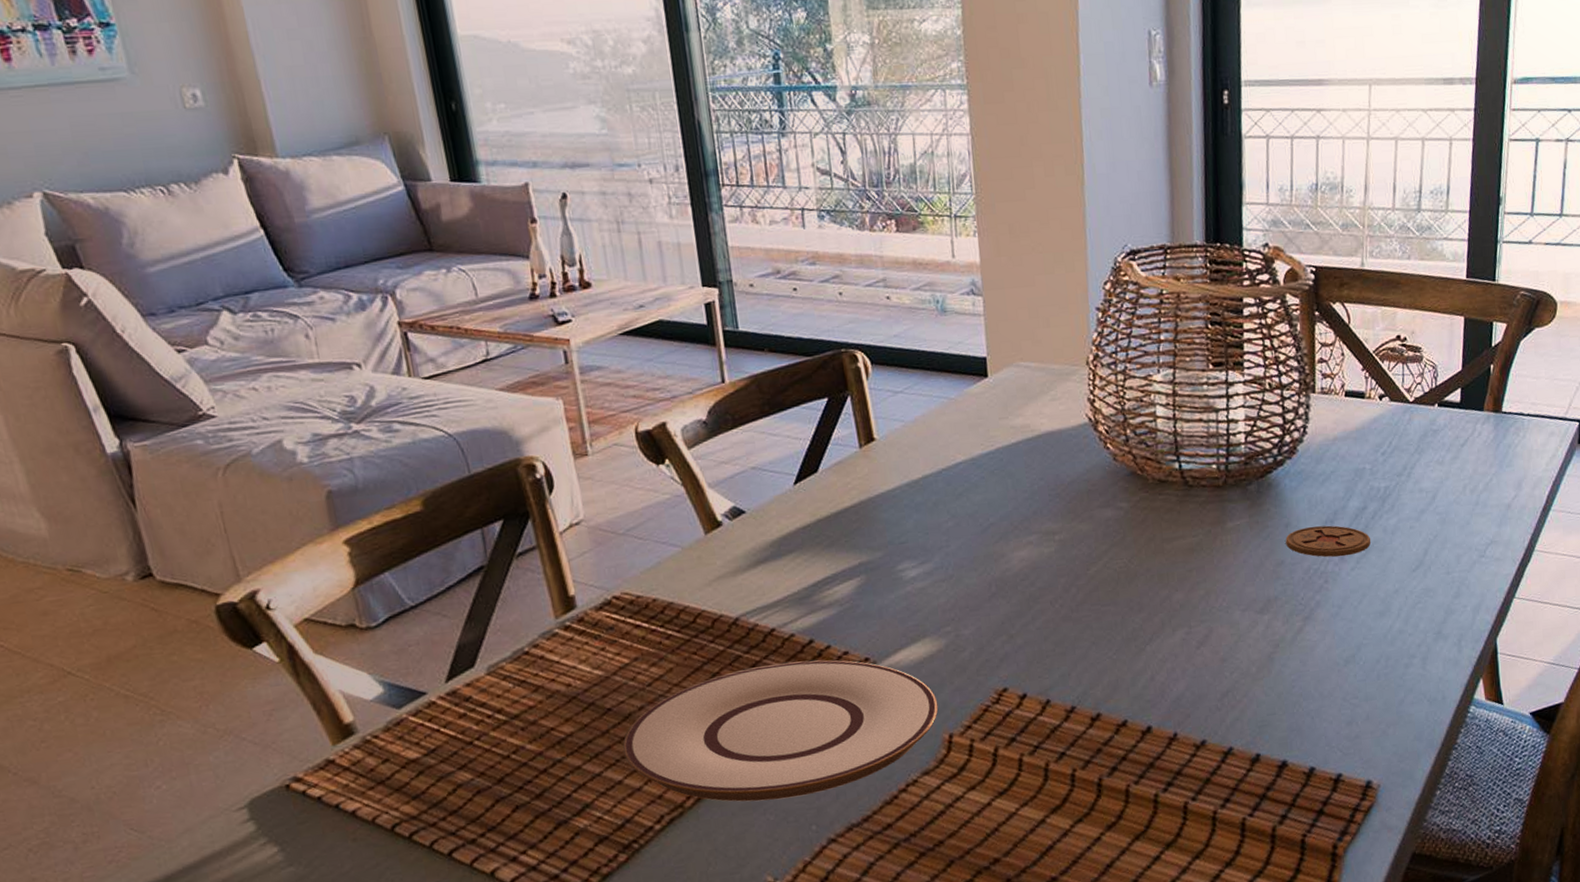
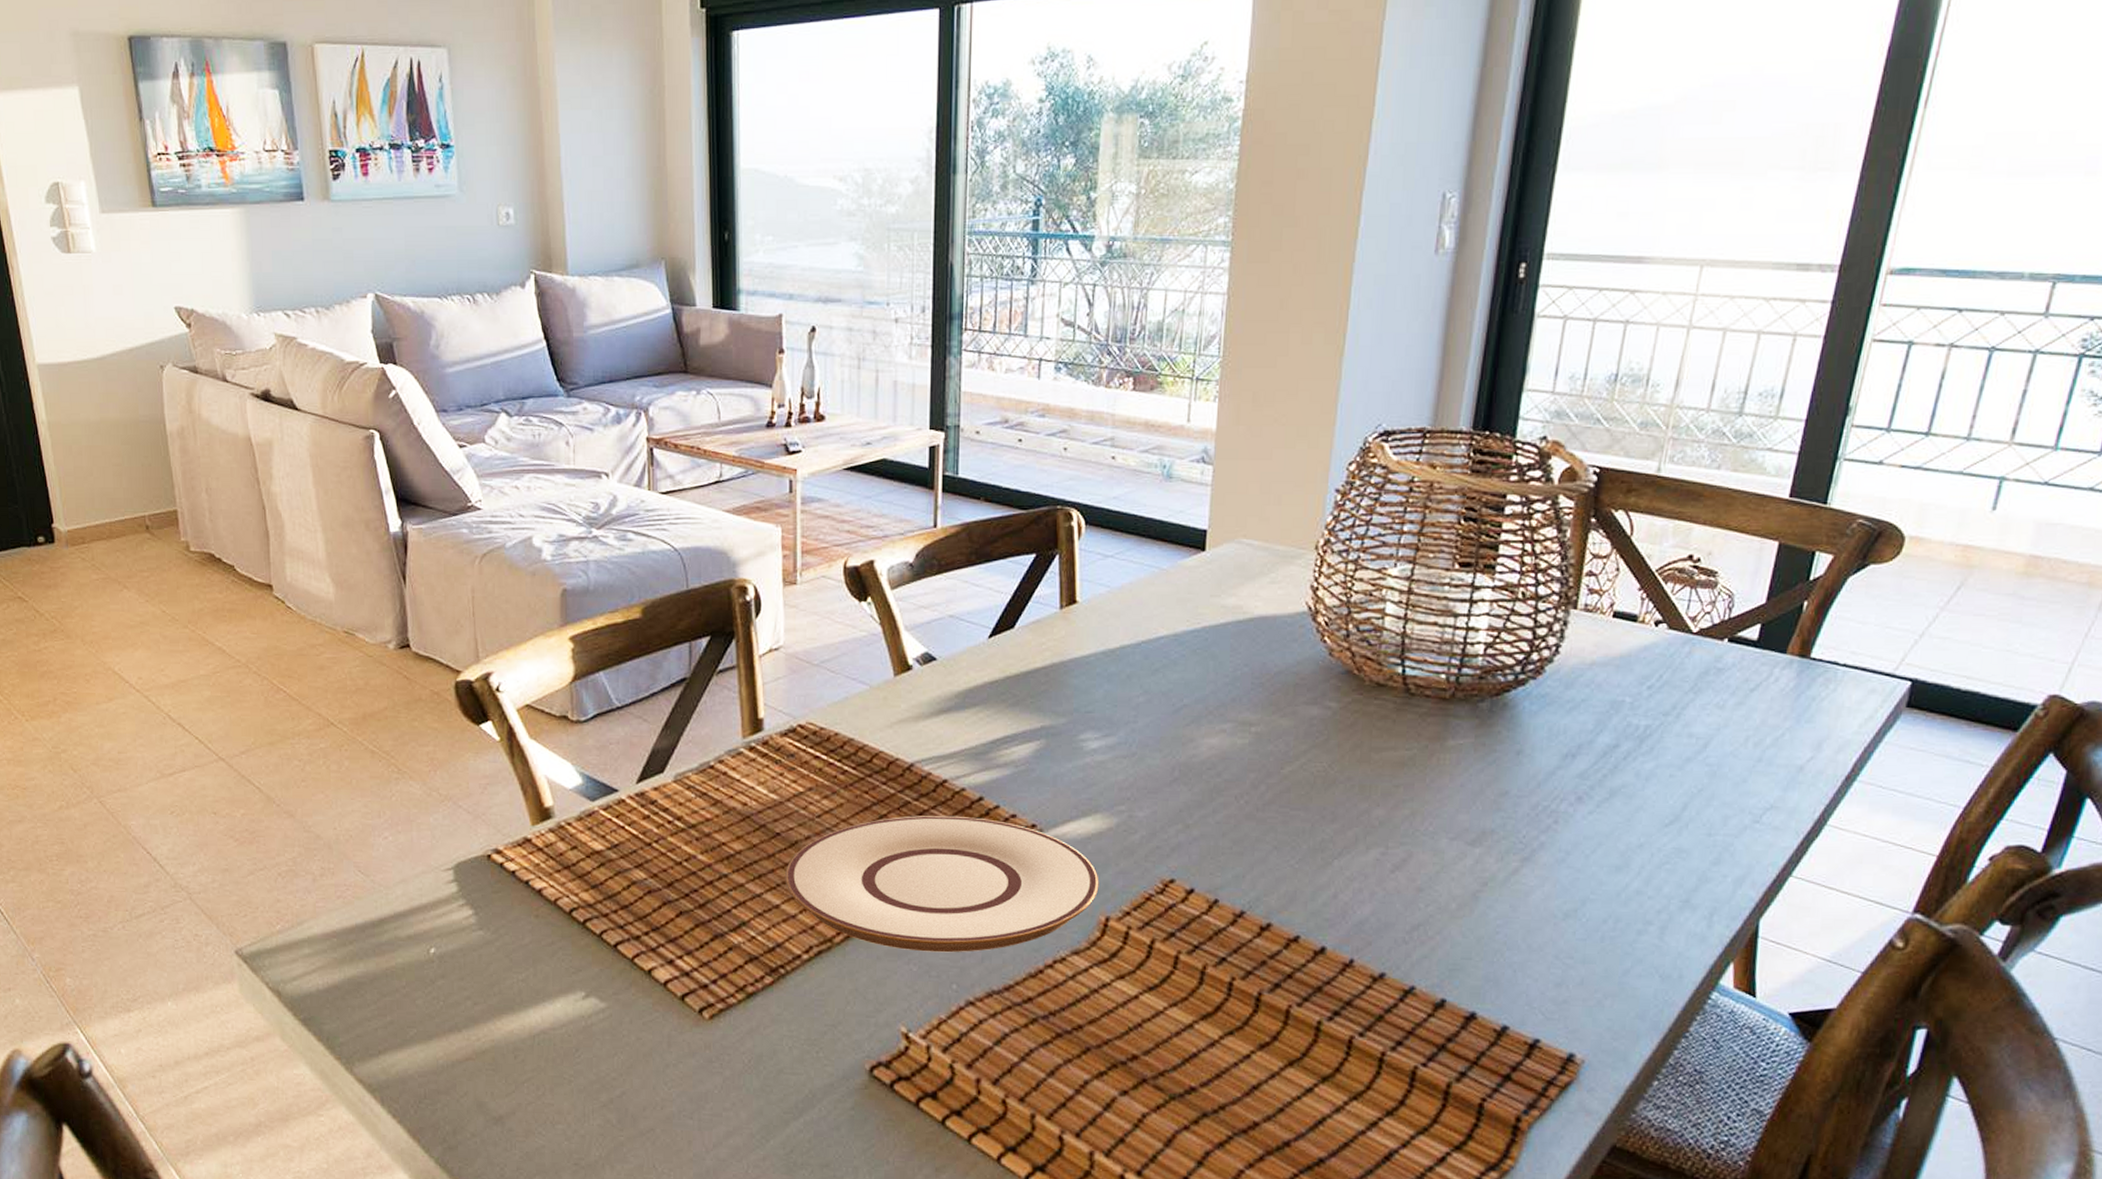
coaster: present [1285,525,1371,557] -> none [1514,757,1619,797]

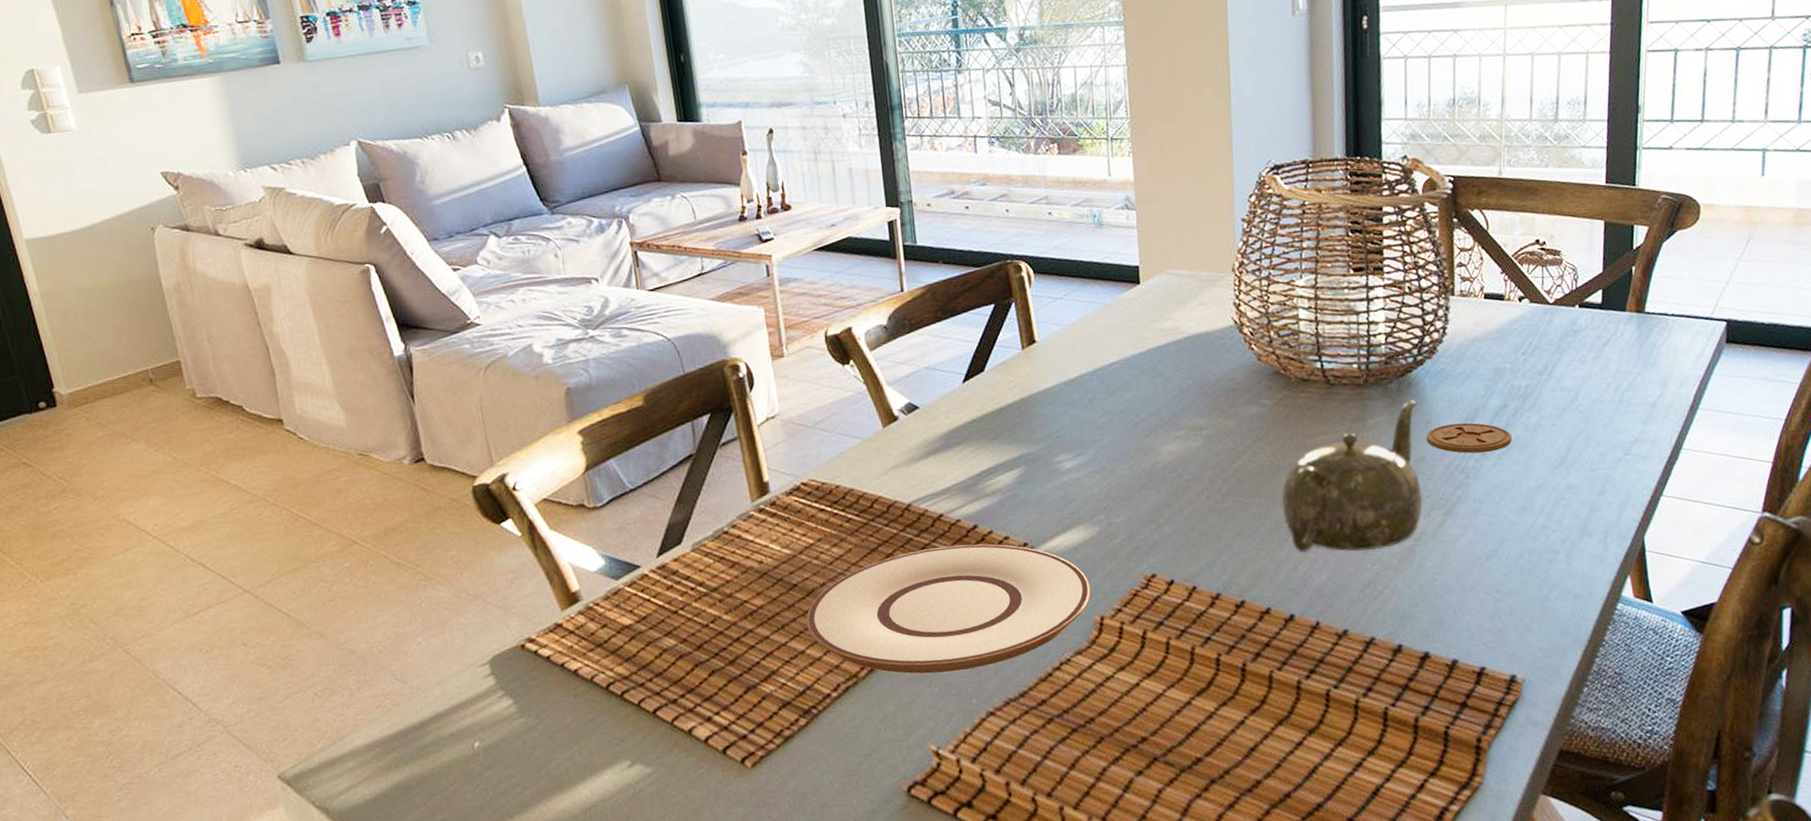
teapot: none [1330,725,1510,890] -> present [1281,400,1423,553]
coaster: none [1514,757,1619,797] -> present [1426,422,1513,454]

